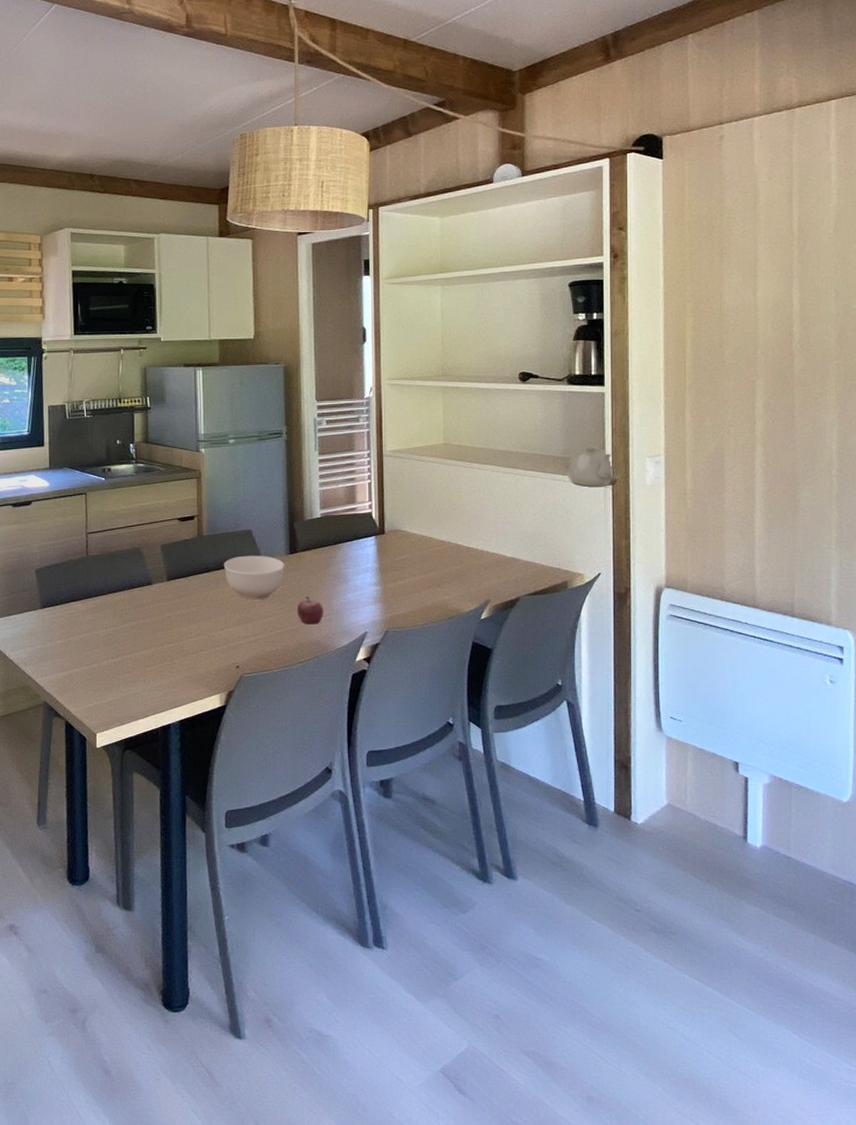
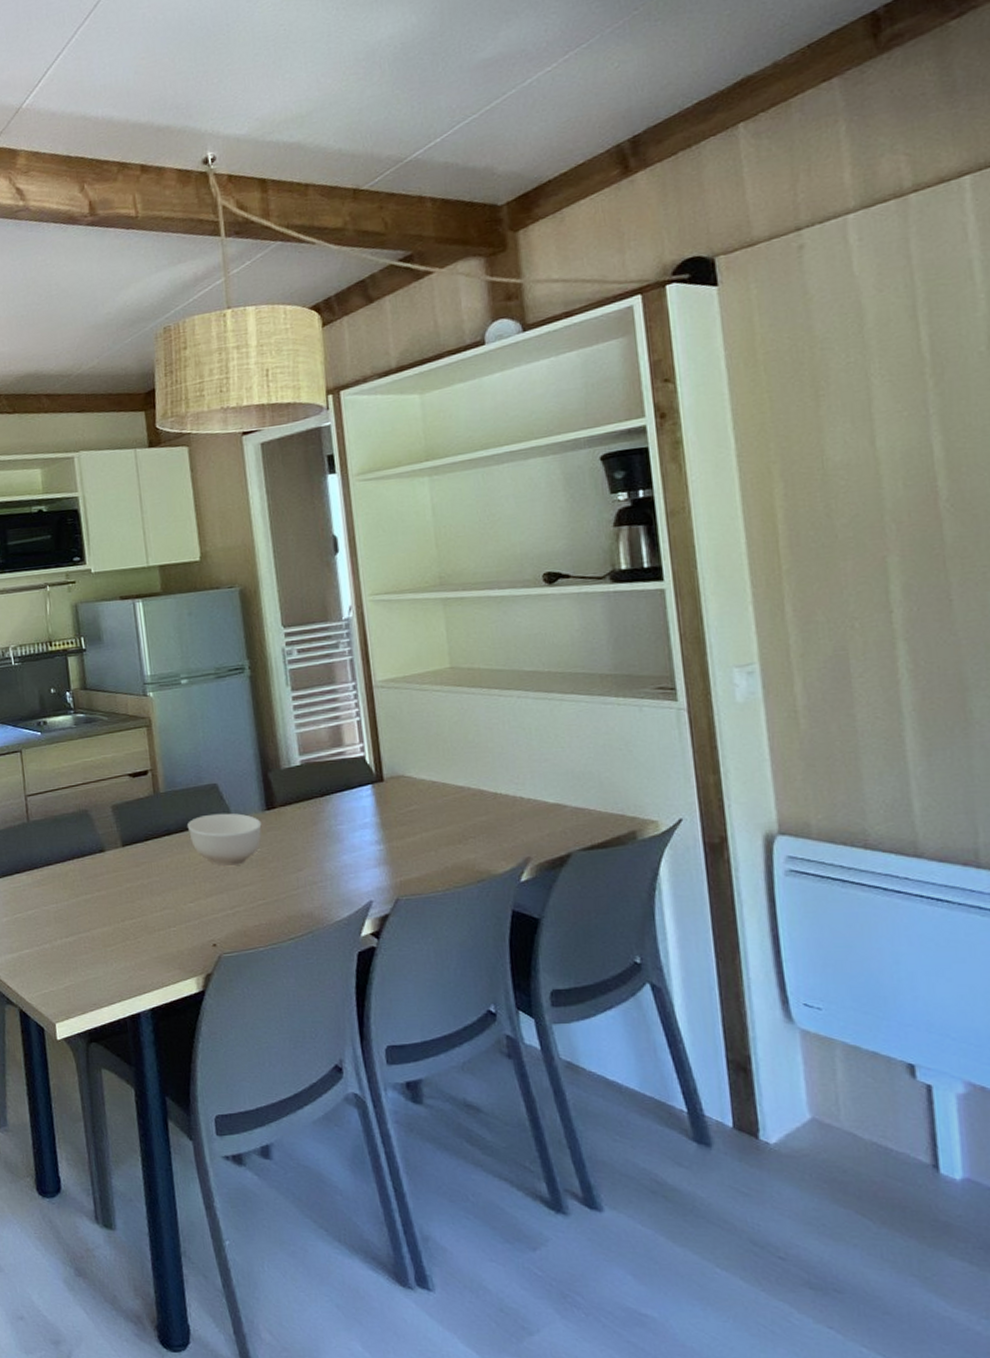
fruit: present [296,596,323,625] -> none [280,859,315,894]
teapot: present [566,445,620,487] -> none [620,656,698,710]

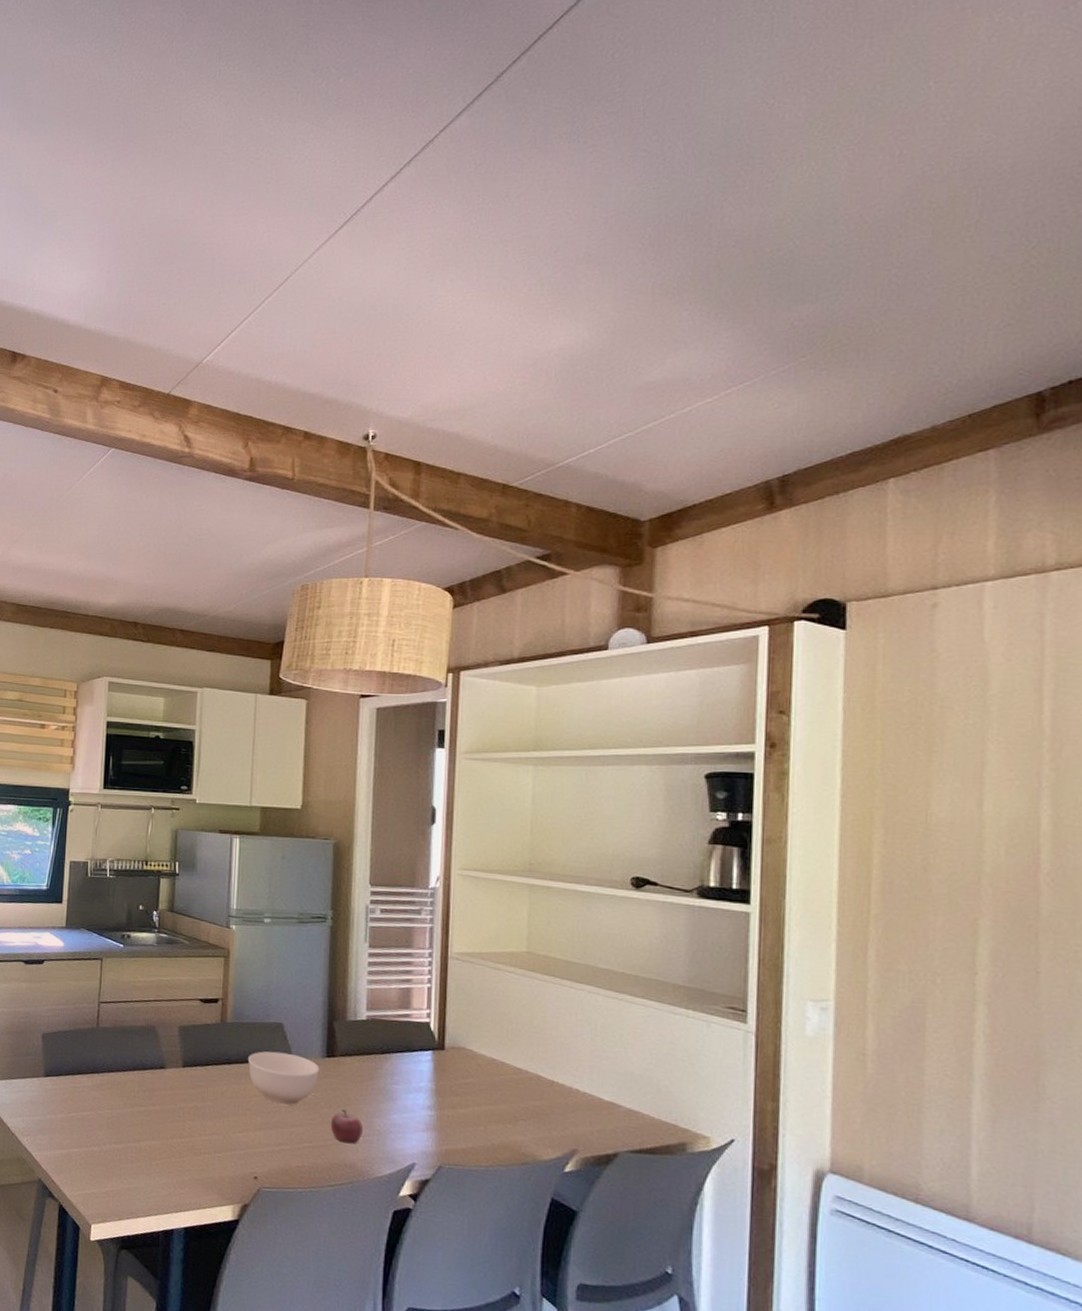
fruit: none [280,859,315,894] -> present [330,1109,363,1144]

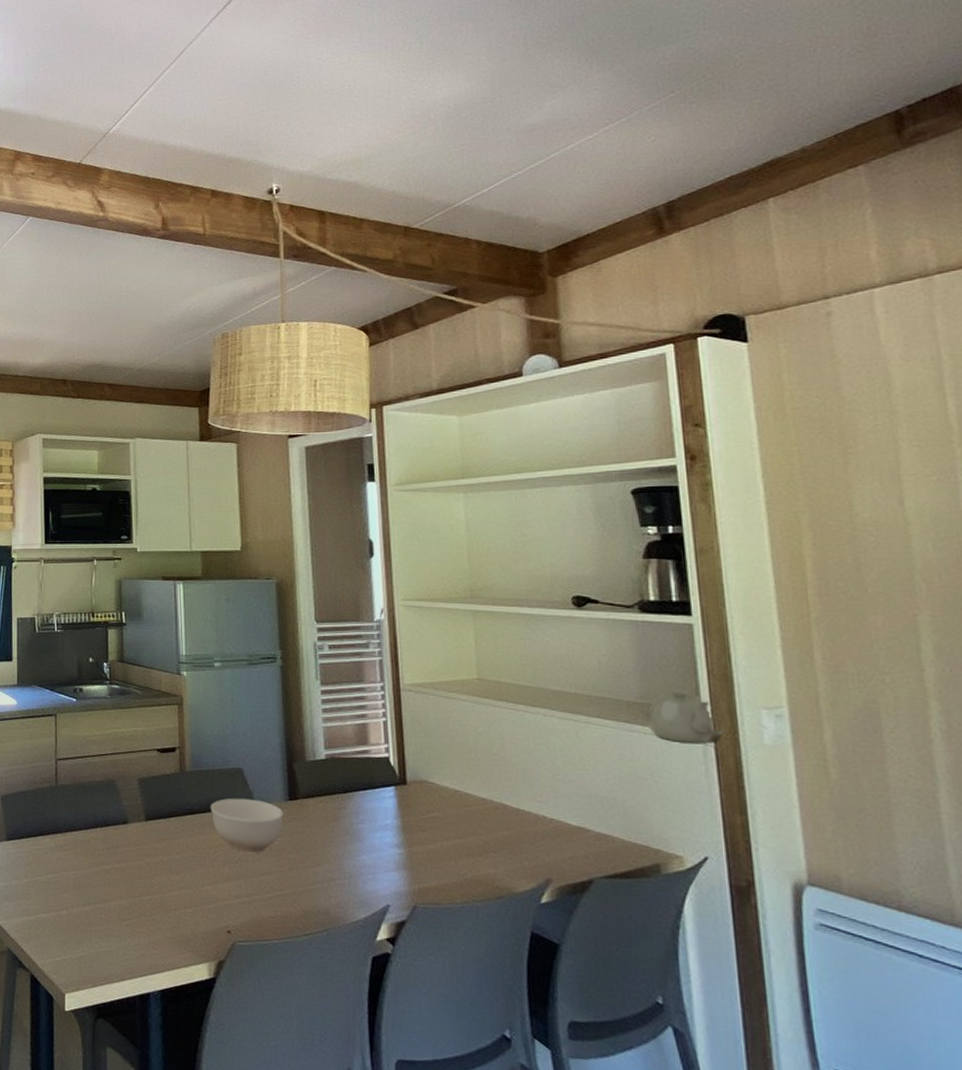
fruit: present [330,1109,363,1144] -> none [299,853,333,889]
teapot: none [691,976,768,1031] -> present [646,690,725,743]

